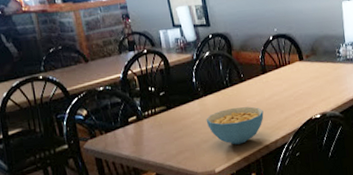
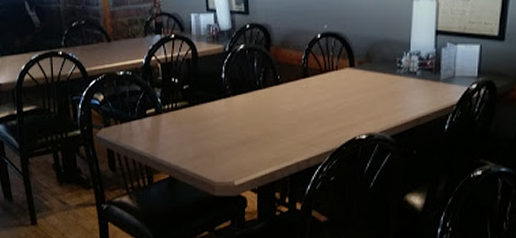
cereal bowl: present [206,106,264,145] -> none [231,113,298,157]

